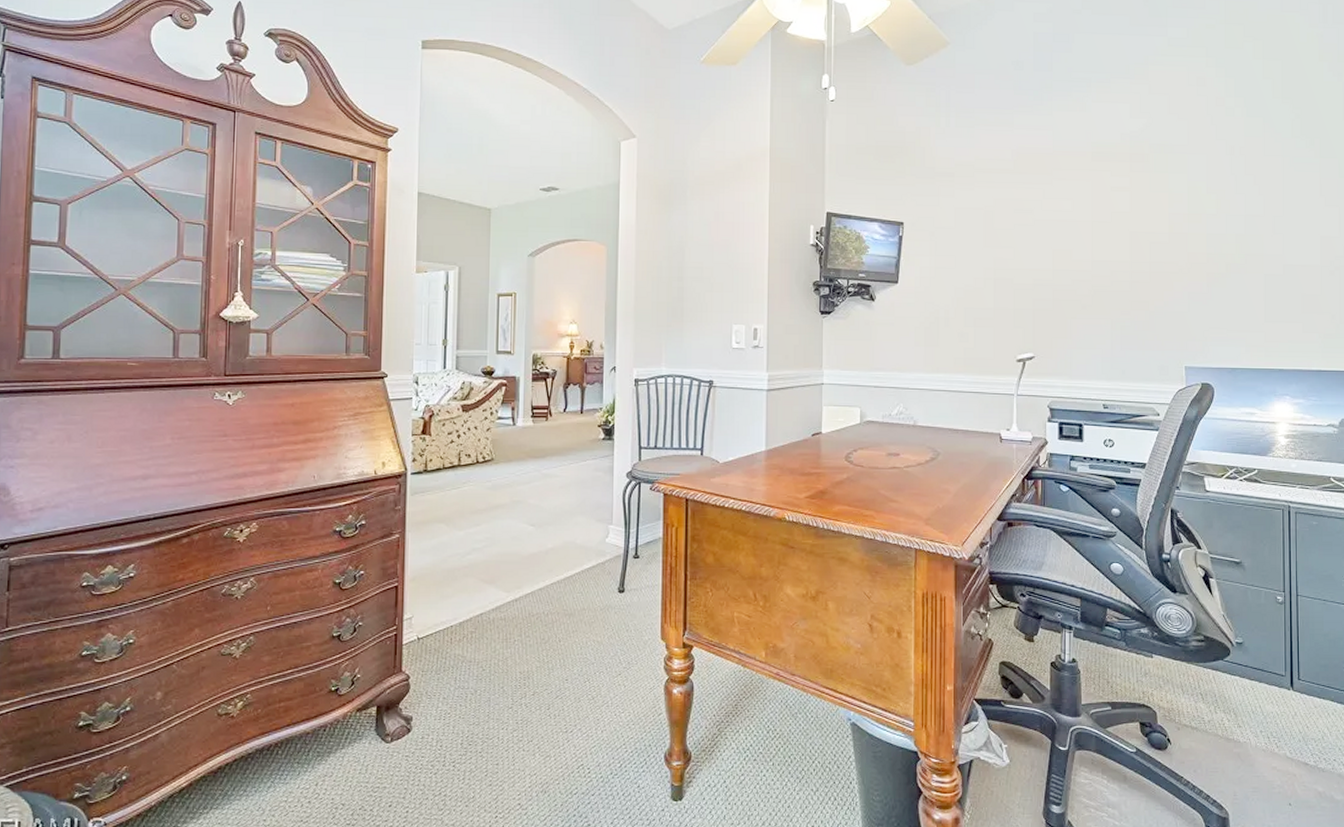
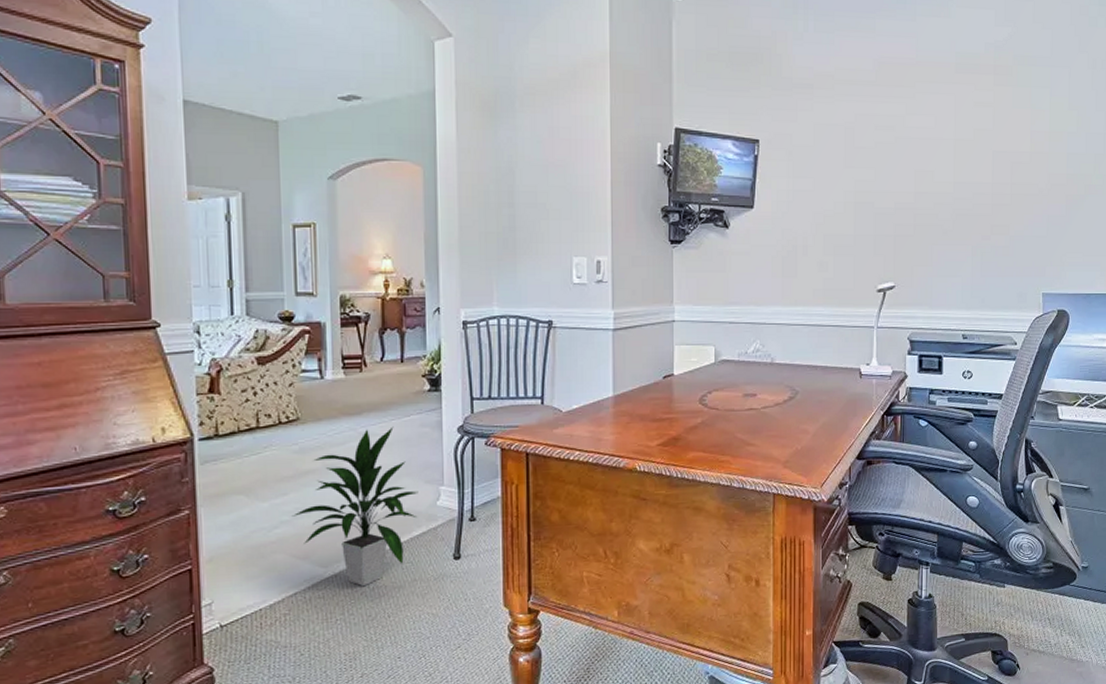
indoor plant: none [482,470,590,611] -> present [291,426,419,586]

